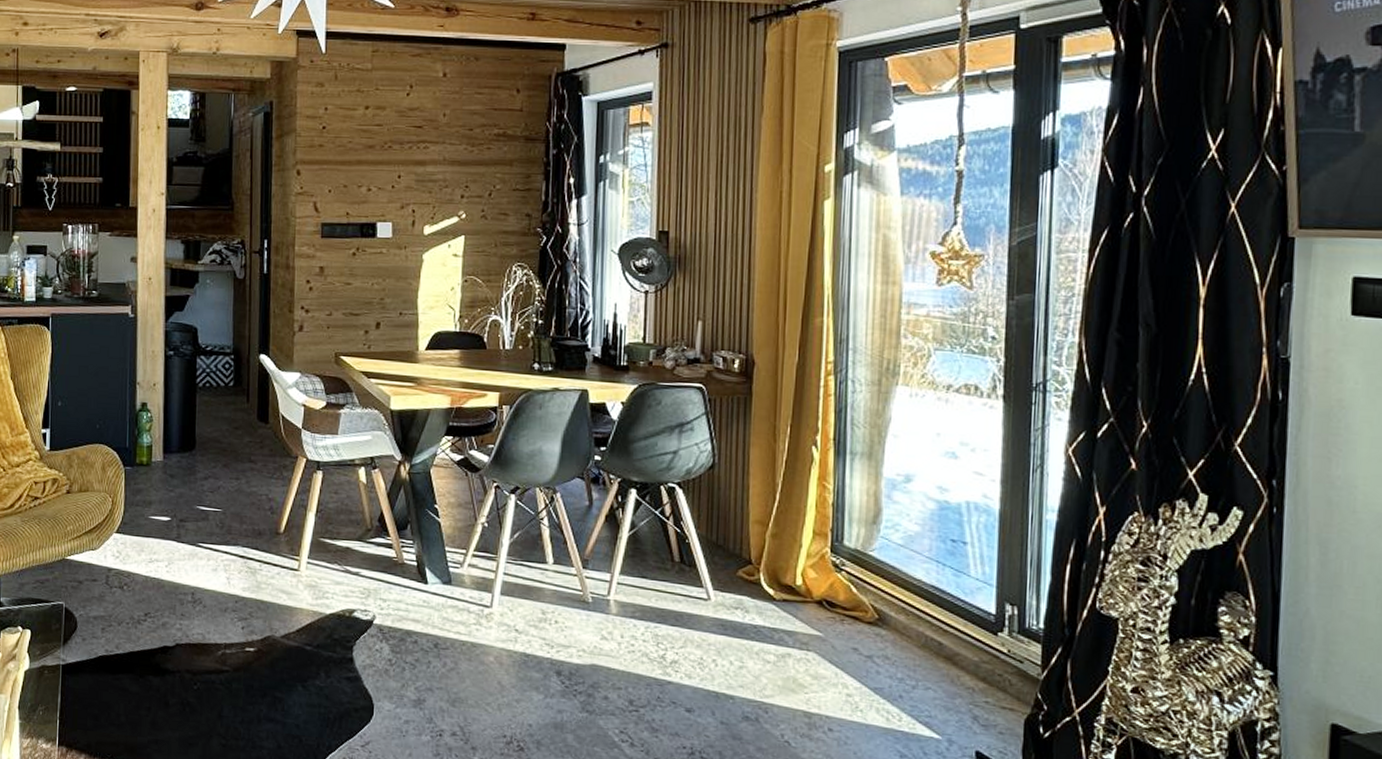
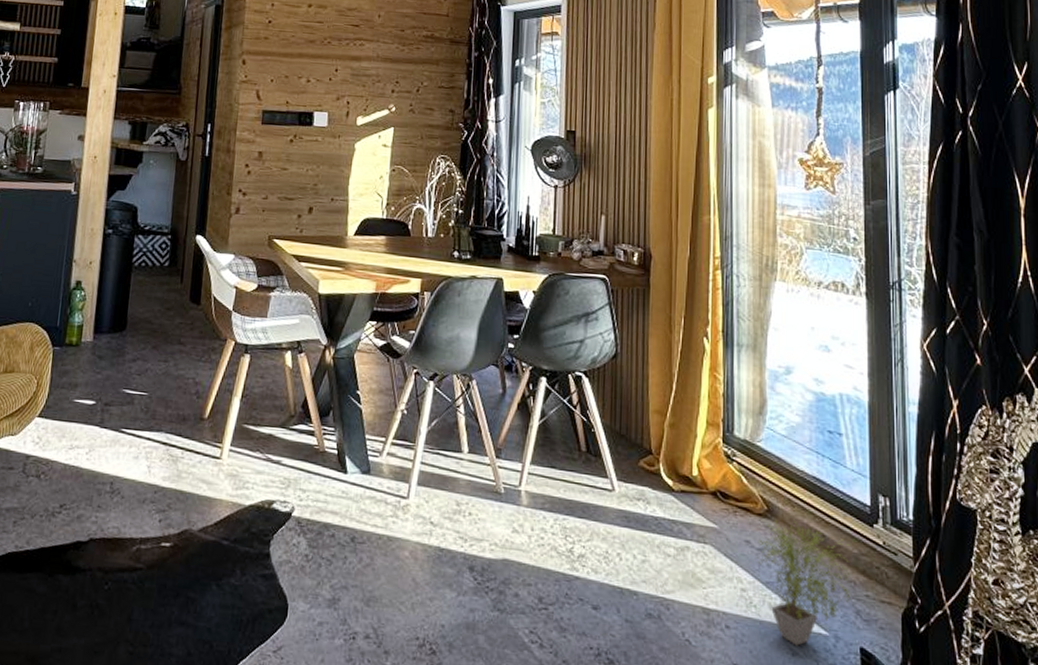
potted plant: none [865,628,971,749] -> present [757,520,851,646]

